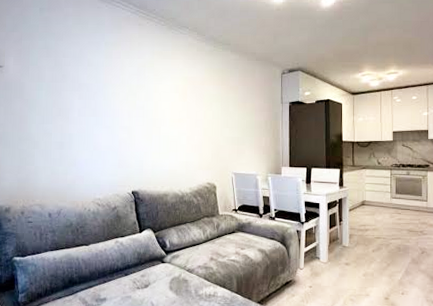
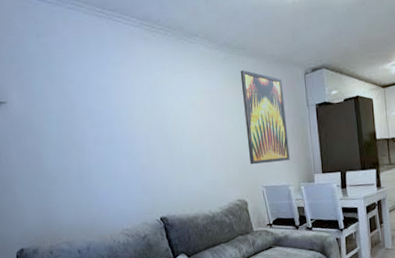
wall art: none [222,64,261,152] -> present [240,70,290,165]

